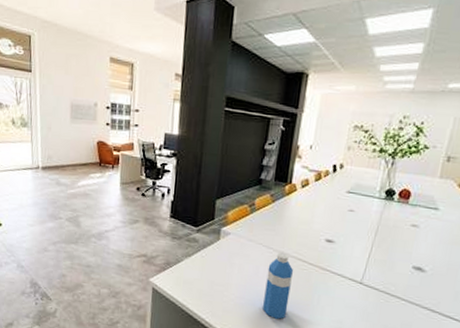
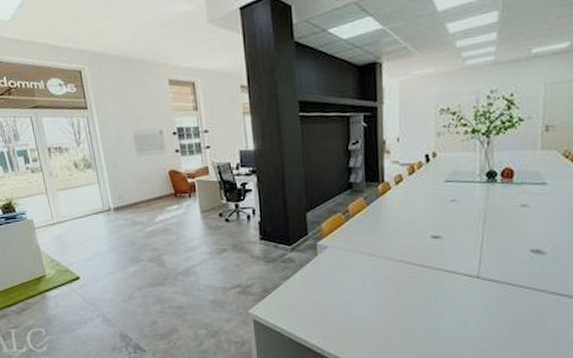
water bottle: present [263,252,294,319] -> none [374,258,404,332]

